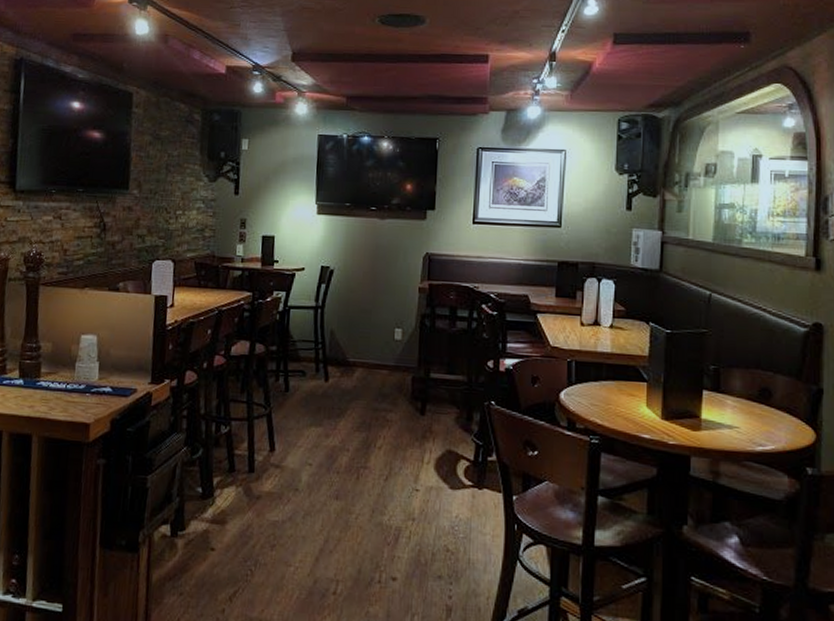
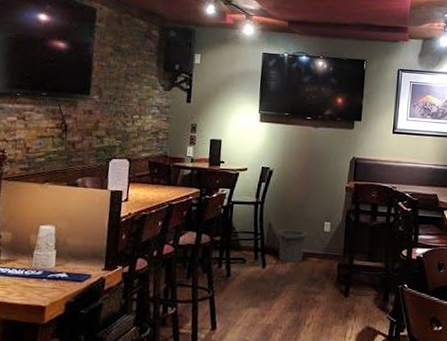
trash can: none [340,336,376,376] -> present [277,228,308,263]

